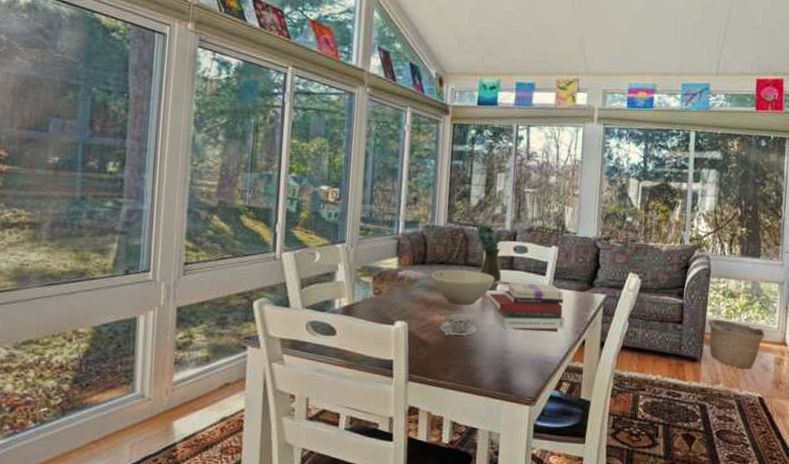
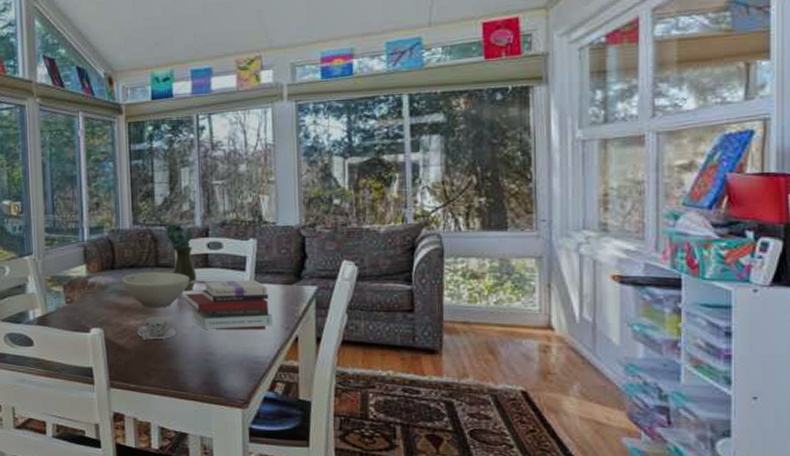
basket: present [709,319,766,369] -> none [447,305,524,359]

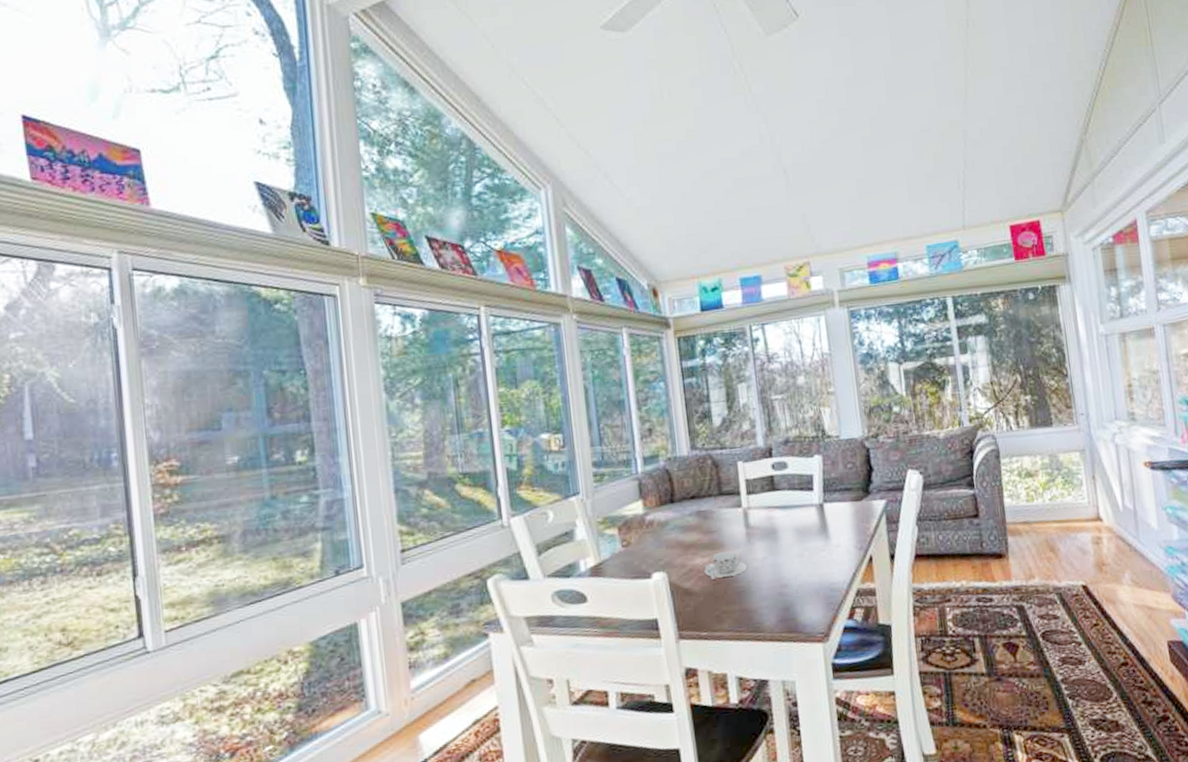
bowl: present [122,271,189,308] -> none [683,499,756,542]
vase: present [164,221,197,291] -> none [725,443,764,519]
books: present [186,280,273,330] -> none [754,500,846,559]

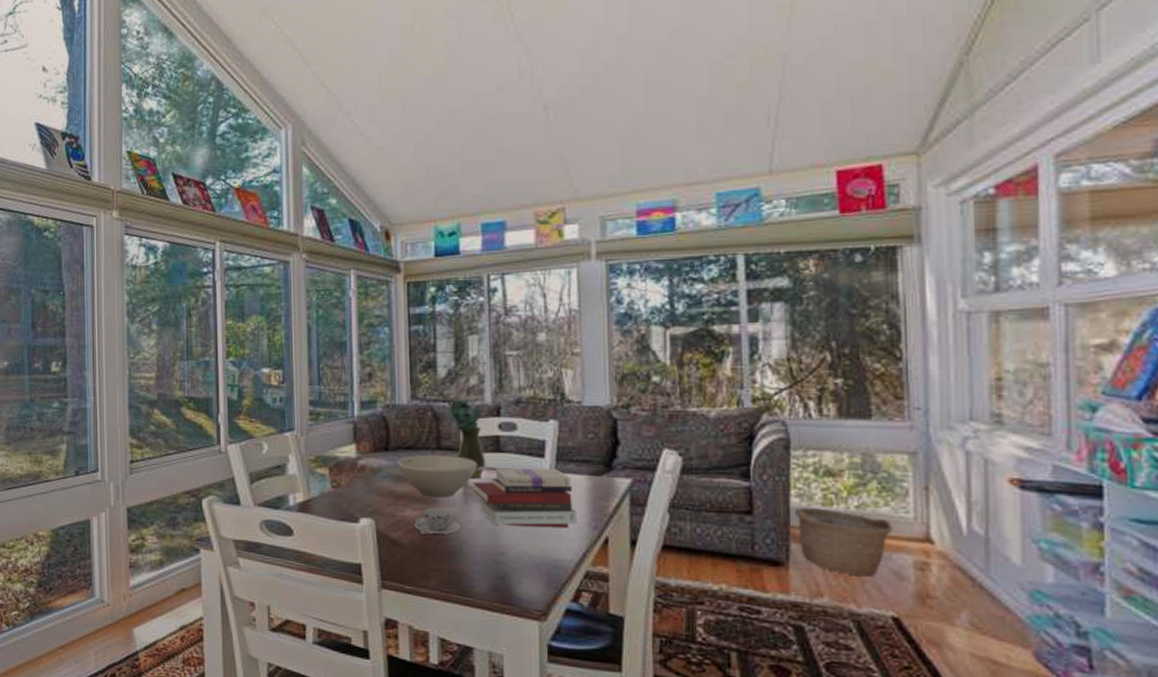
bowl: none [683,499,756,542] -> present [397,454,477,498]
vase: none [725,443,764,519] -> present [448,396,486,479]
books: none [754,500,846,559] -> present [473,468,577,529]
basket: none [1008,504,1076,557] -> present [795,507,894,577]

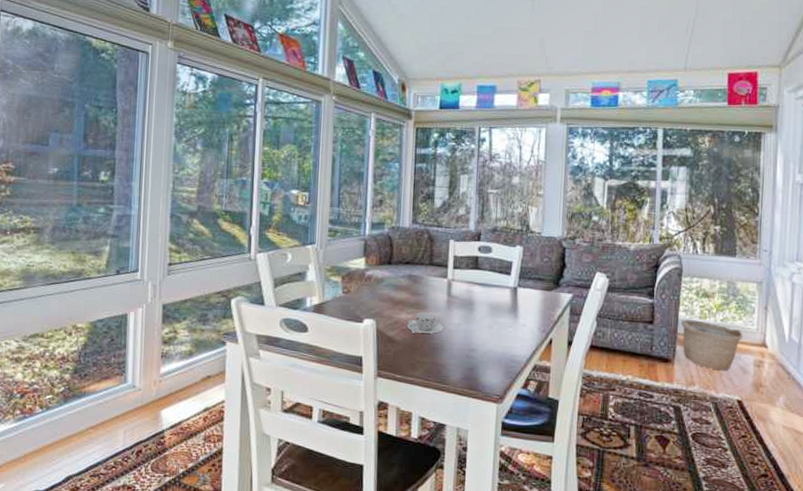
bowl: present [397,454,477,498] -> none [397,269,460,304]
vase: present [448,396,486,479] -> none [440,222,467,290]
books: present [473,468,577,529] -> none [455,282,531,331]

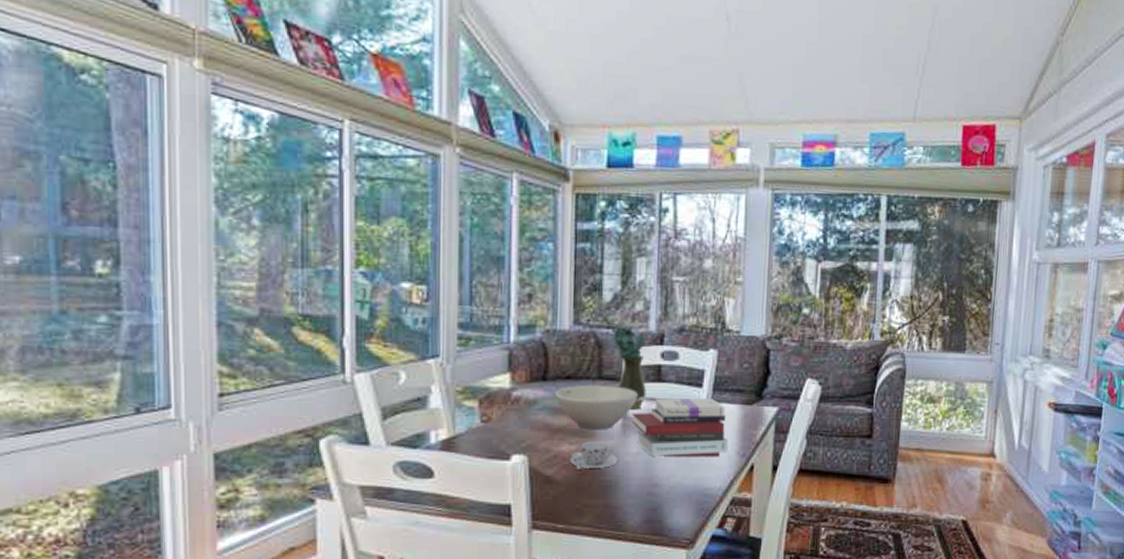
bowl: none [397,269,460,304] -> present [555,384,638,430]
vase: none [440,222,467,290] -> present [611,322,646,410]
books: none [455,282,531,331] -> present [632,398,728,457]
basket: present [681,319,744,371] -> none [903,431,971,488]

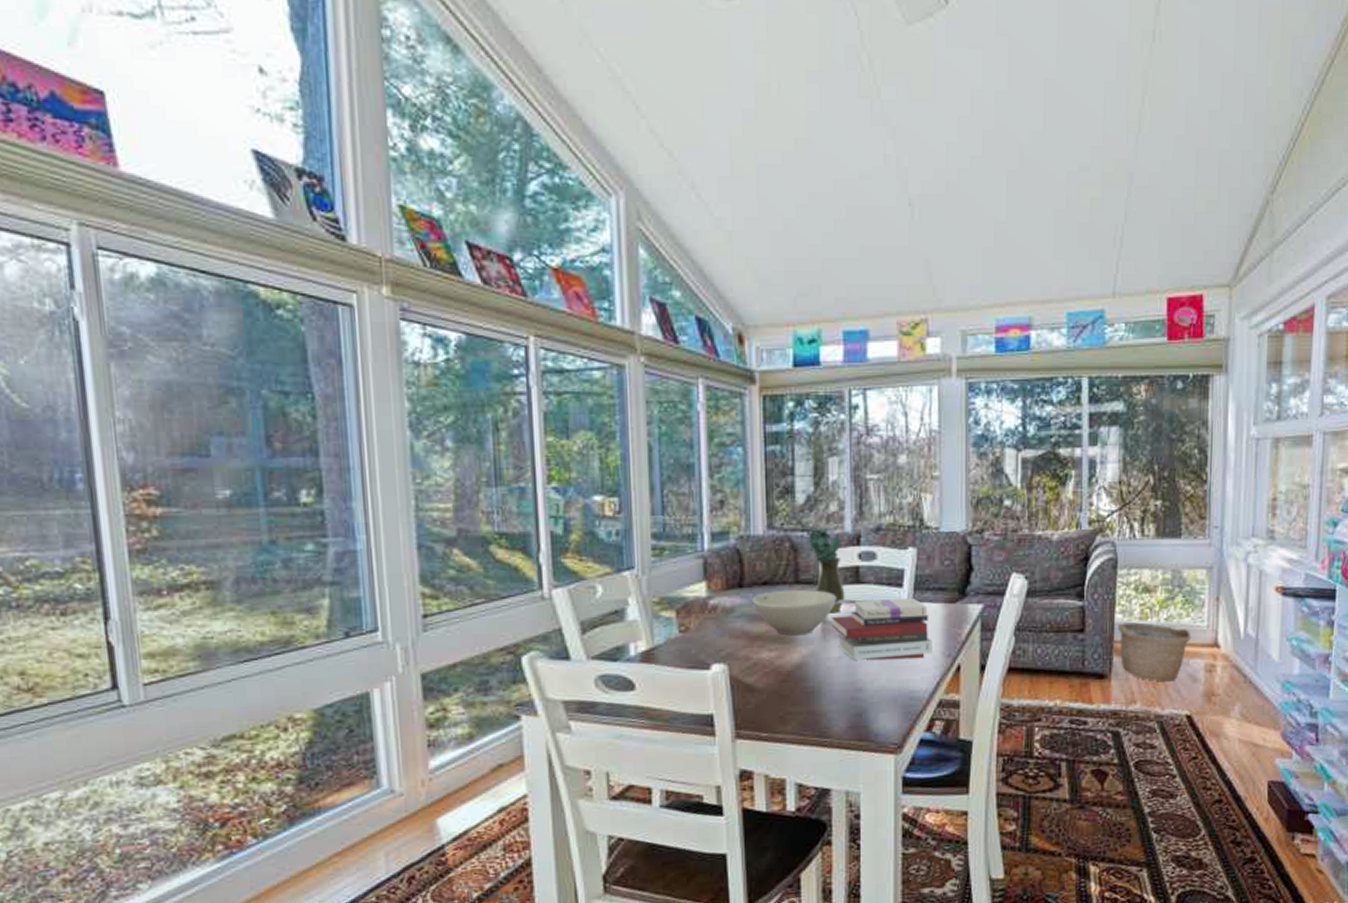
teacup: present [570,440,618,470] -> none [771,646,819,677]
basket: none [903,431,971,488] -> present [1118,622,1192,682]

